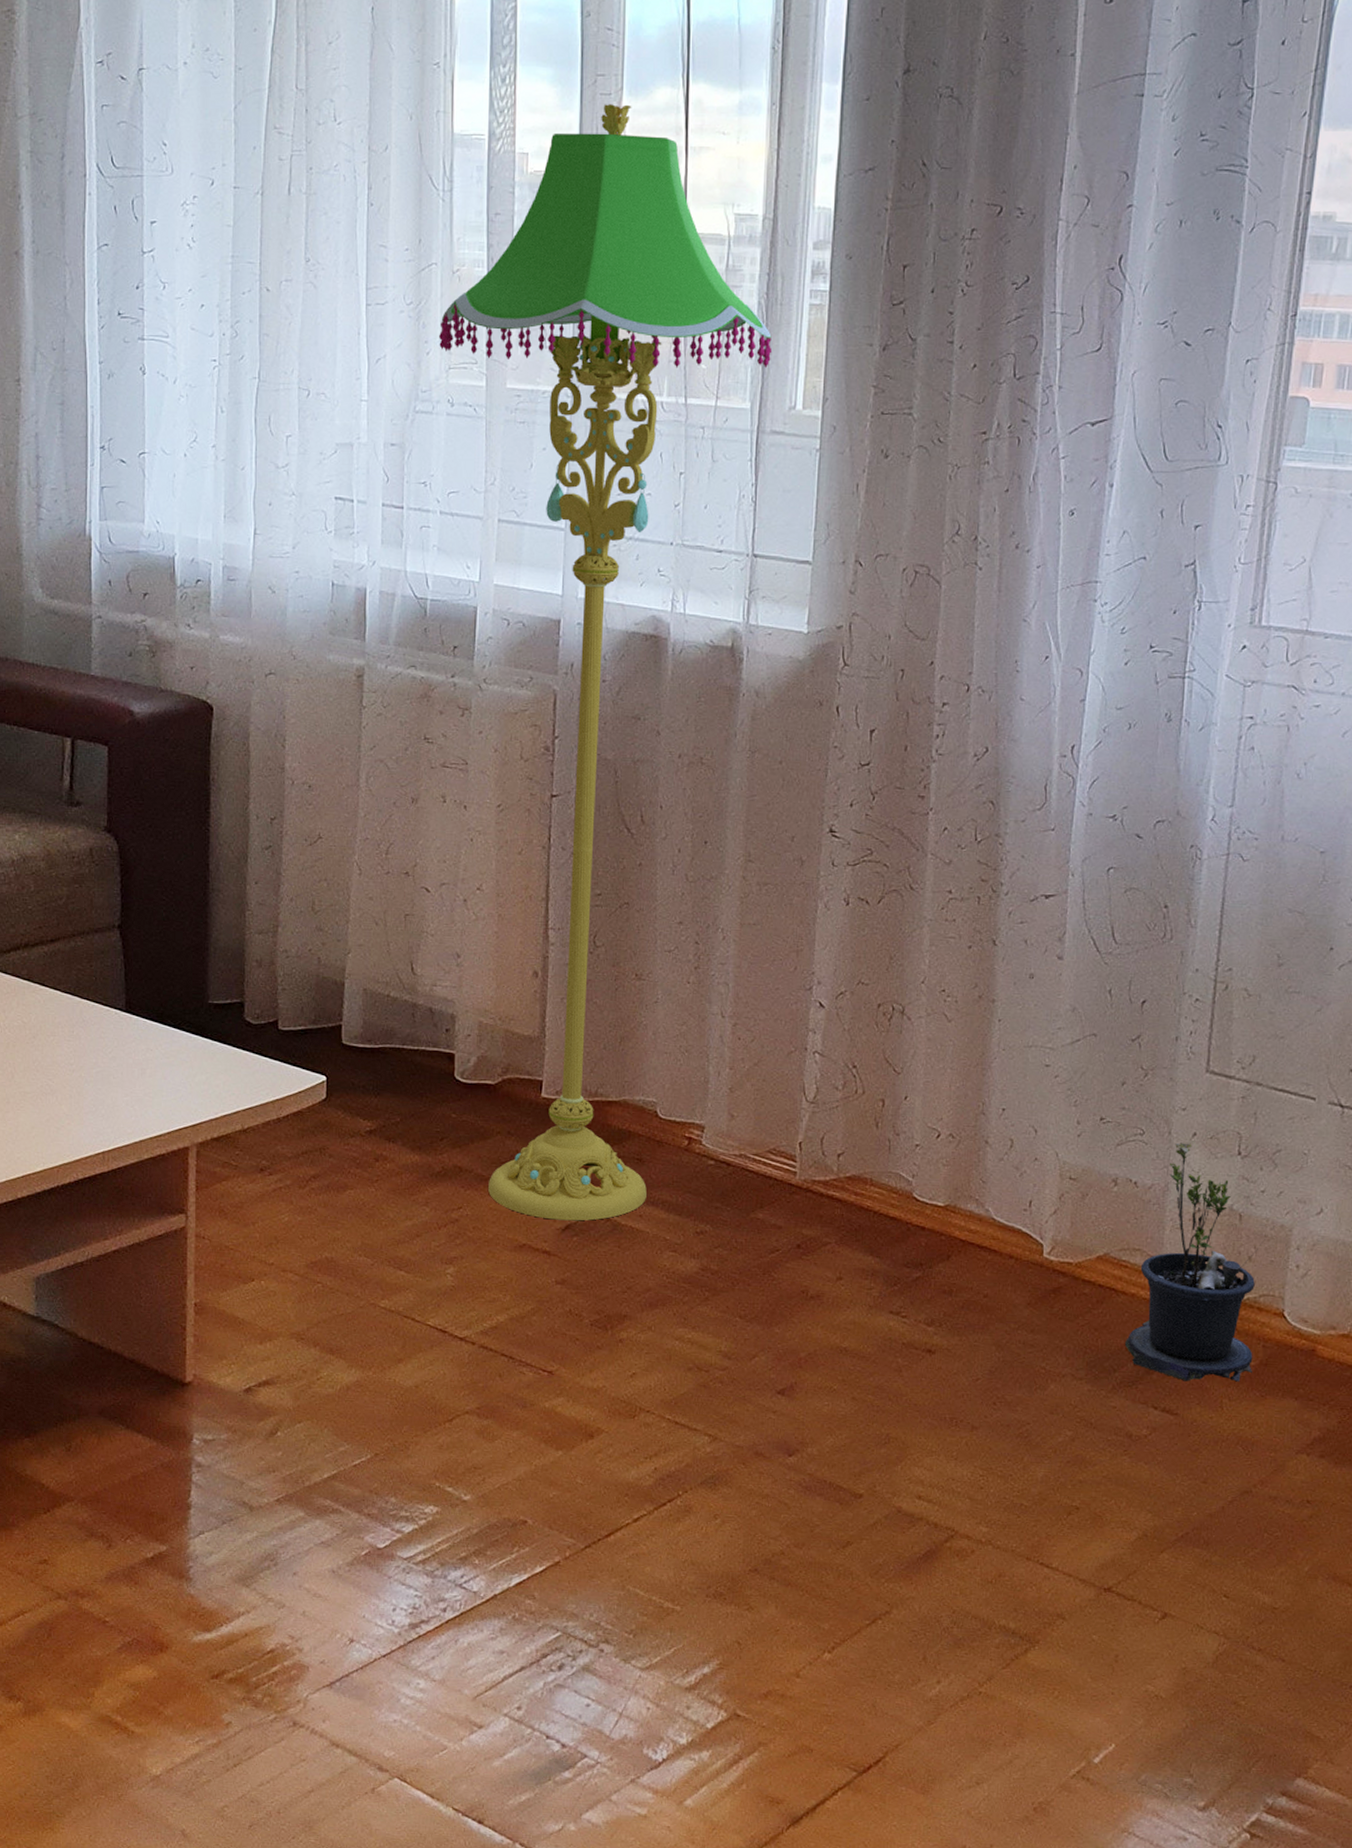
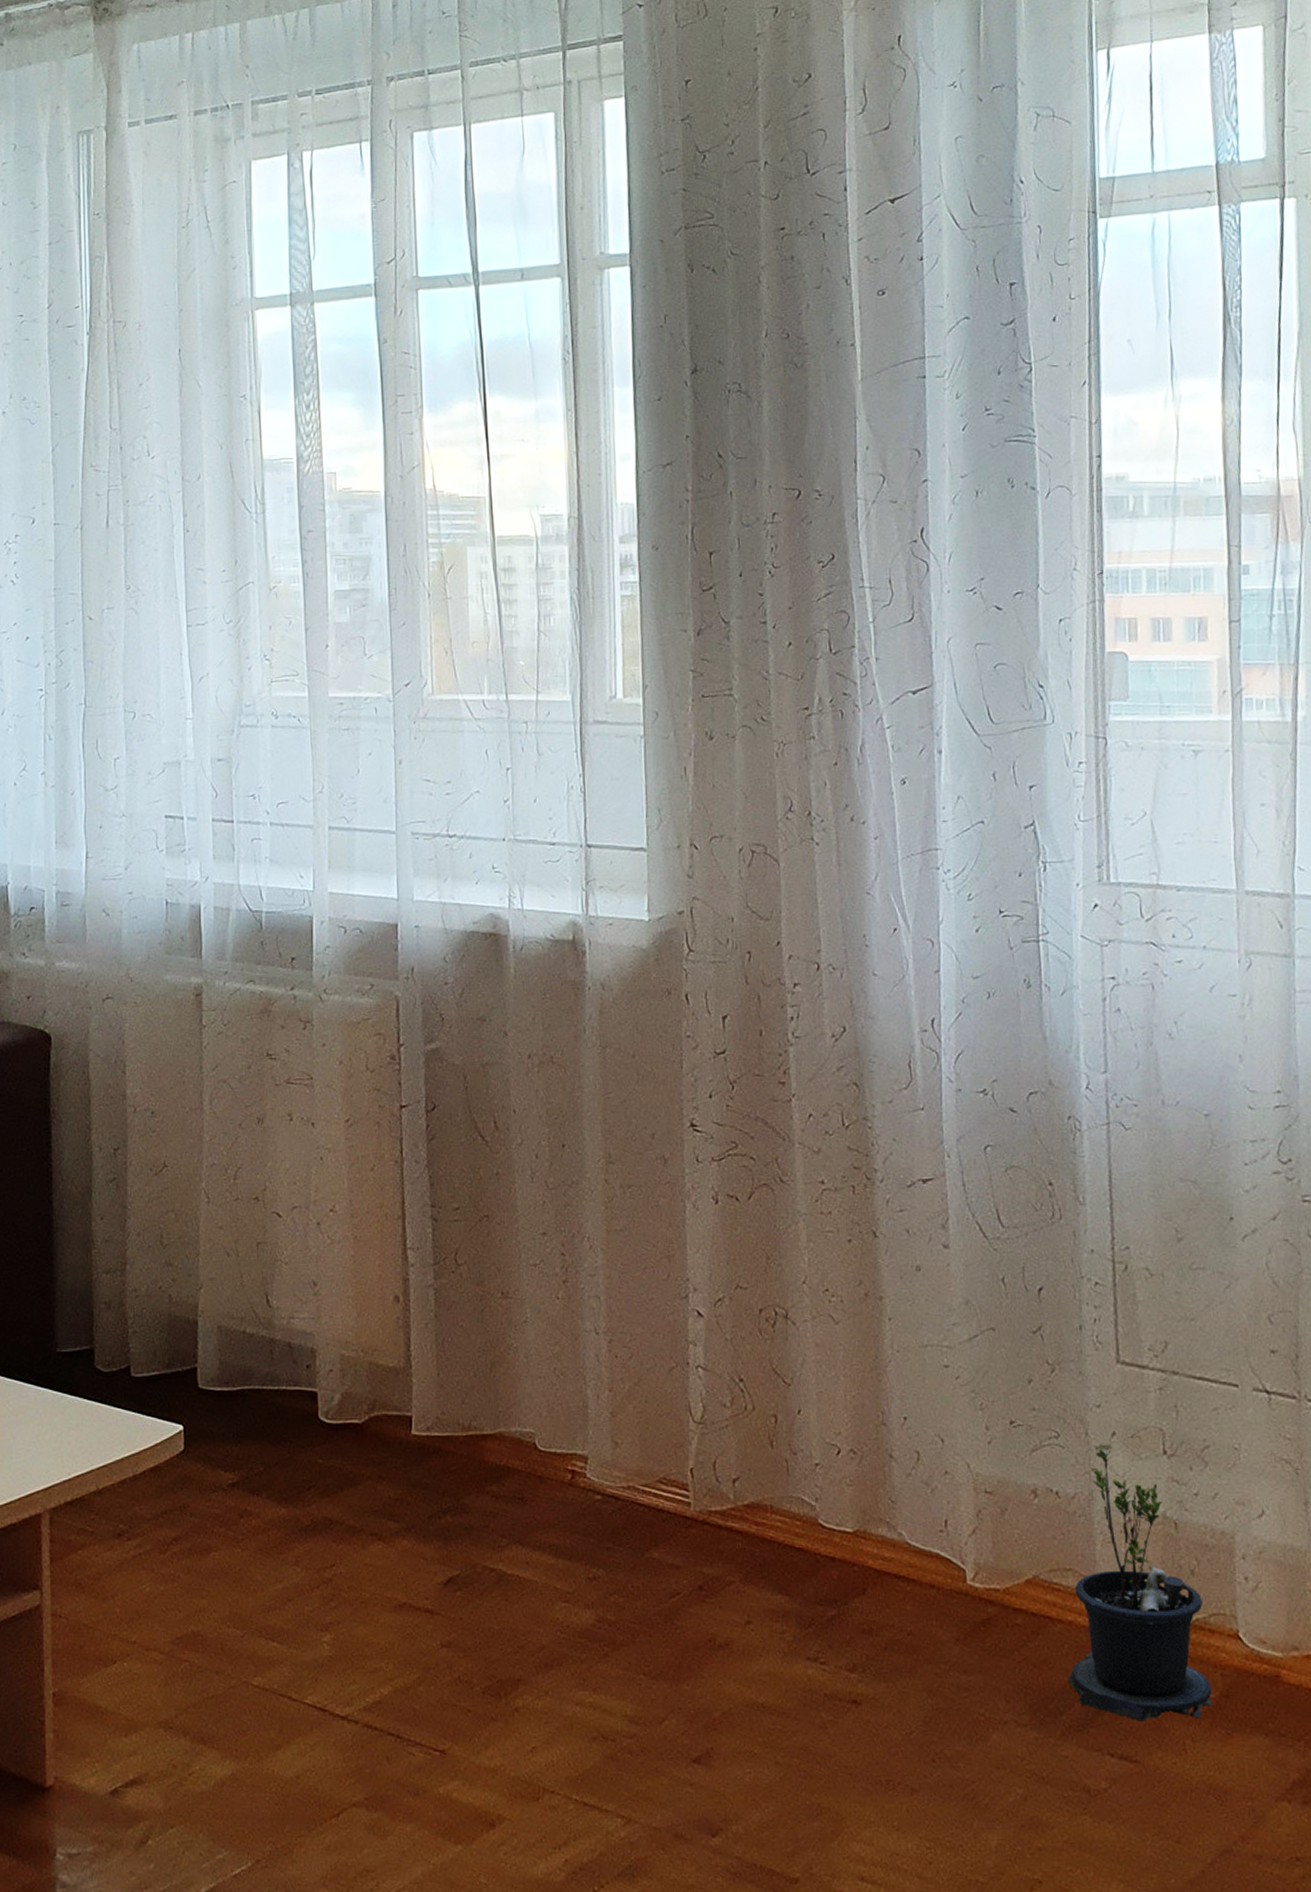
floor lamp: present [439,104,773,1221] -> none [259,420,589,1573]

